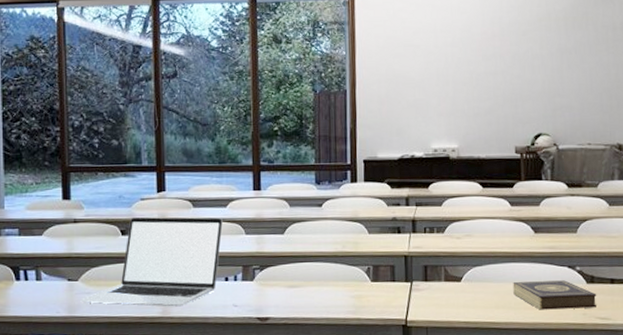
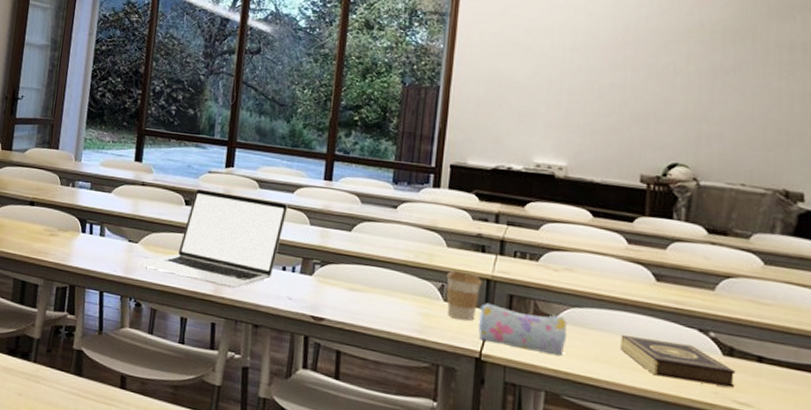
coffee cup: none [371,253,401,296] -> present [446,270,482,322]
pencil case: none [400,276,473,310] -> present [478,302,568,356]

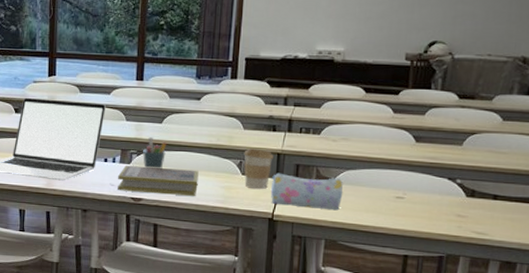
book: none [296,277,392,322] -> present [118,165,199,196]
pen holder: none [327,246,357,284] -> present [143,137,167,168]
book: present [620,335,736,388] -> none [385,189,476,222]

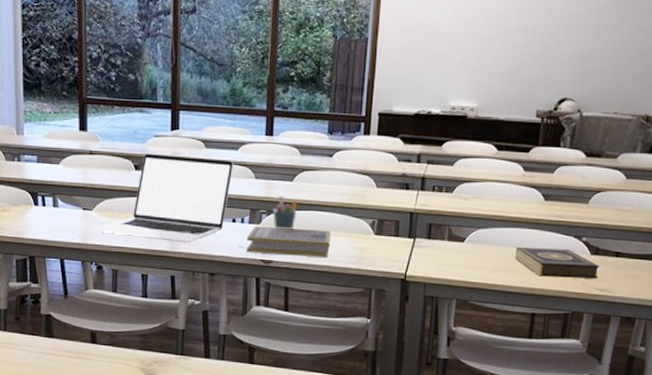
coffee cup: present [244,148,274,190] -> none [376,207,406,250]
pencil case: present [270,173,343,211] -> none [403,232,475,270]
book: none [385,189,476,222] -> present [515,247,600,279]

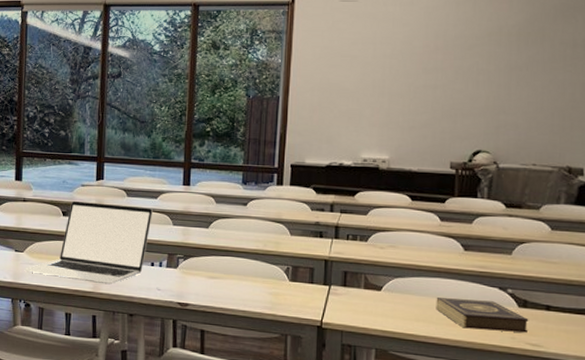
book: present [247,226,331,257] -> none [164,270,246,302]
pen holder: present [273,196,298,229] -> none [189,242,214,273]

